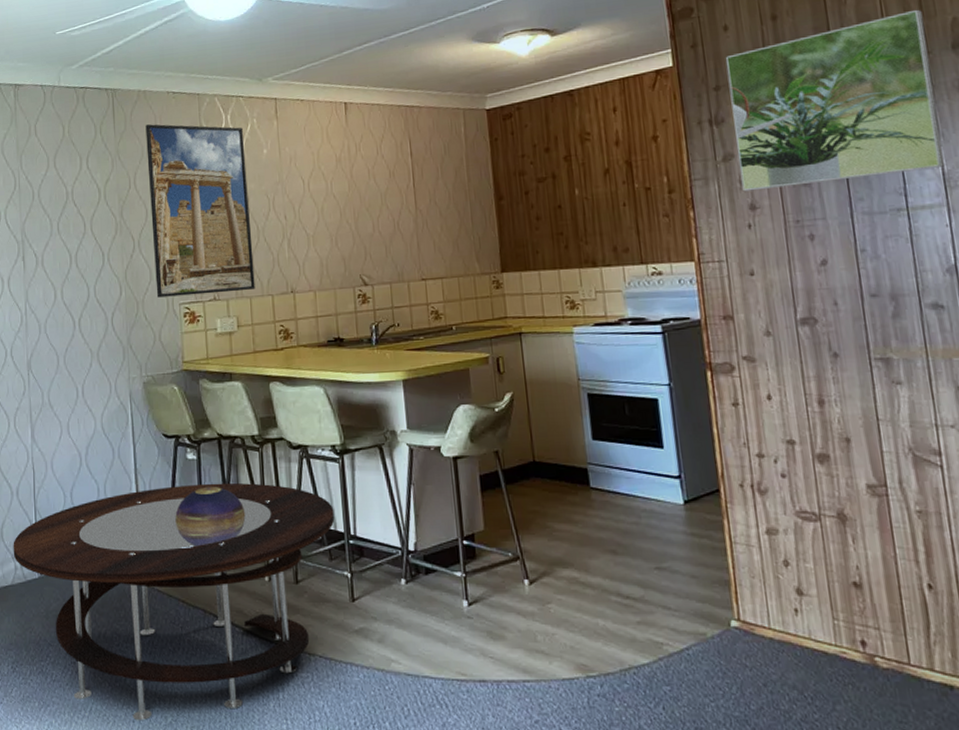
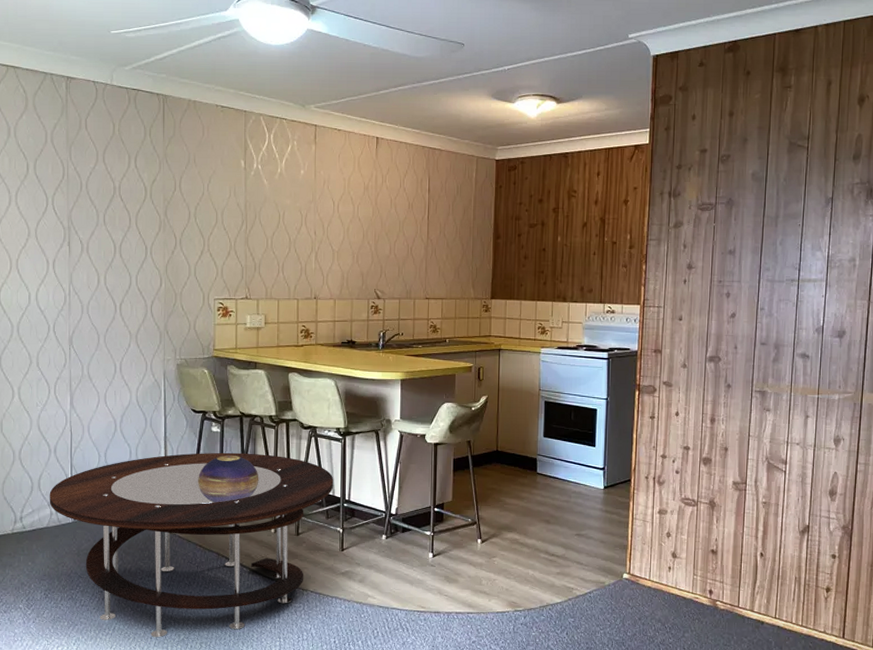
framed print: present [145,124,255,298] -> none [193,133,284,293]
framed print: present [725,9,944,192] -> none [684,123,838,254]

